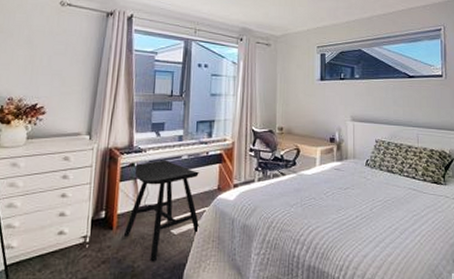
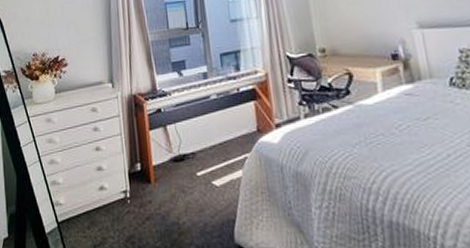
stool: present [123,160,200,261] -> none [162,102,244,217]

